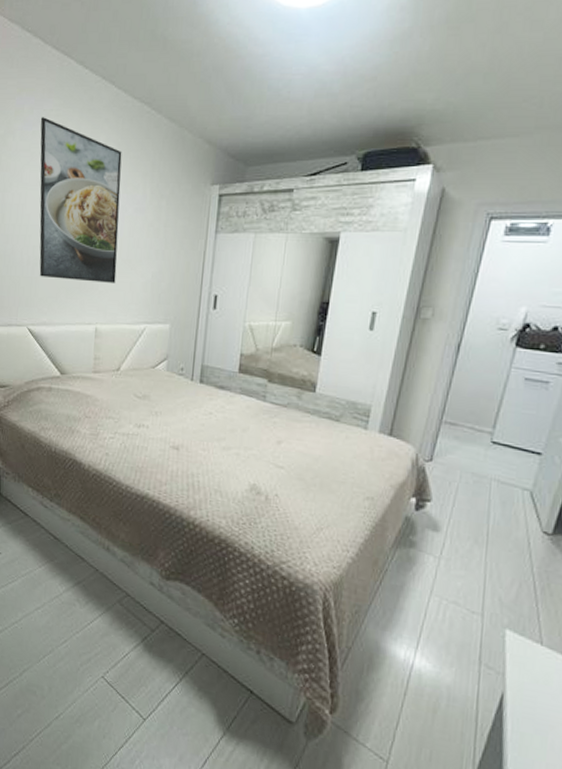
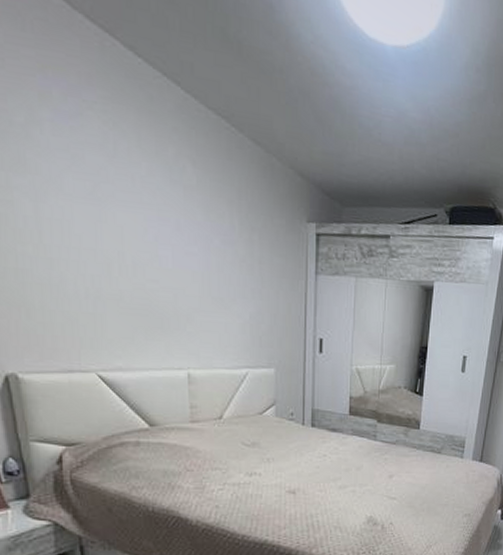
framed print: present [39,117,122,283] -> none [79,109,207,324]

